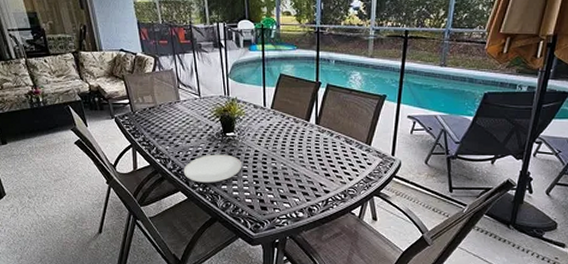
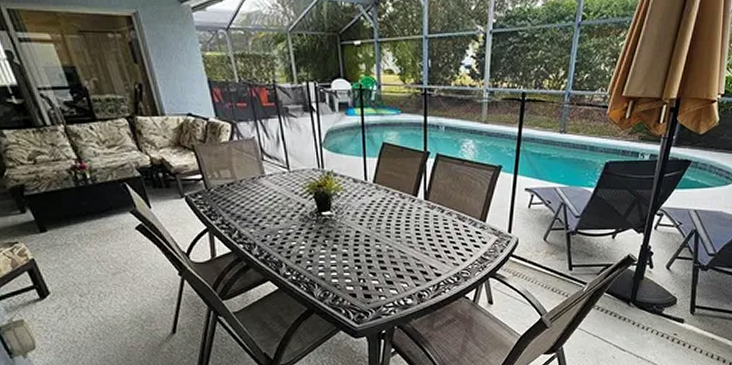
plate: present [183,154,242,183] -> none [272,236,342,270]

